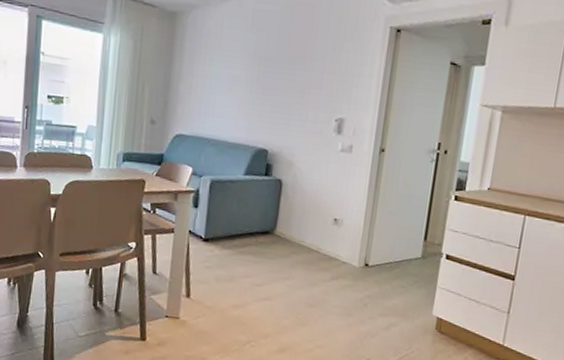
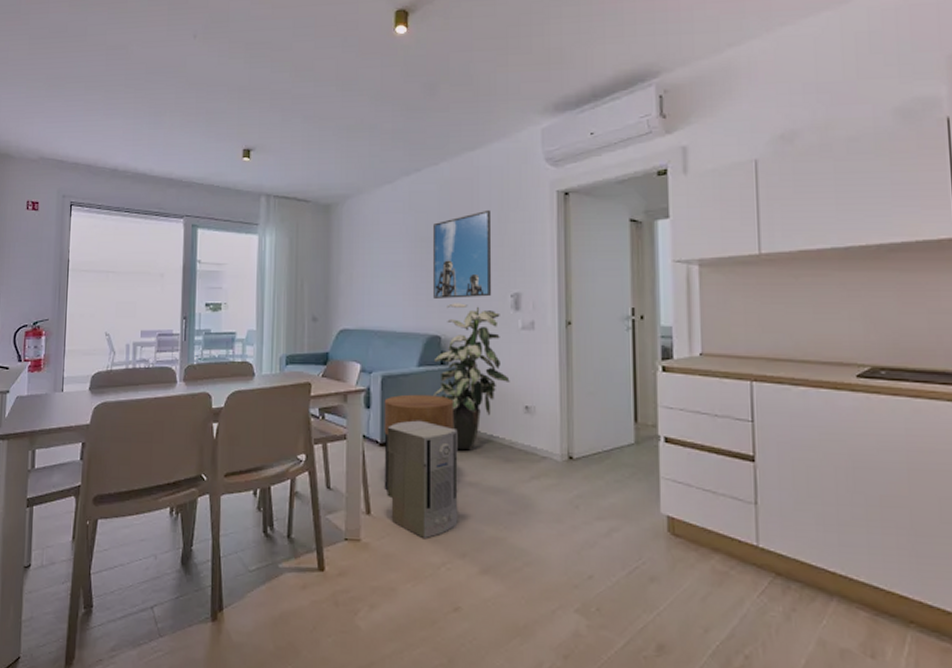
side table: none [203,198,272,280] -> present [384,394,453,491]
air purifier: none [205,221,274,320] -> present [387,420,458,538]
indoor plant: none [255,121,324,252] -> present [433,303,510,451]
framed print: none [265,36,327,119] -> present [433,209,492,298]

